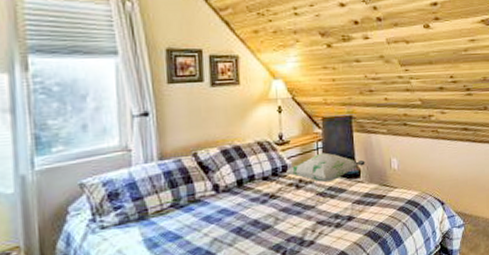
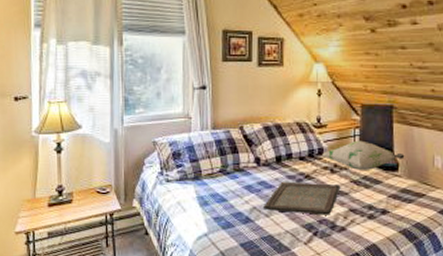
serving tray: none [226,200,307,240] -> present [264,182,341,215]

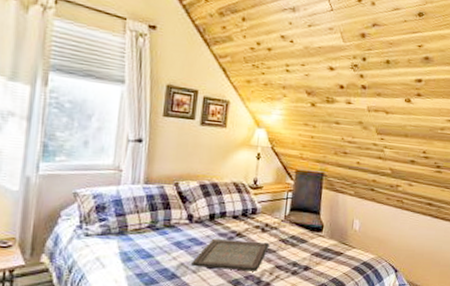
decorative pillow: present [322,140,405,170] -> none [255,202,329,230]

